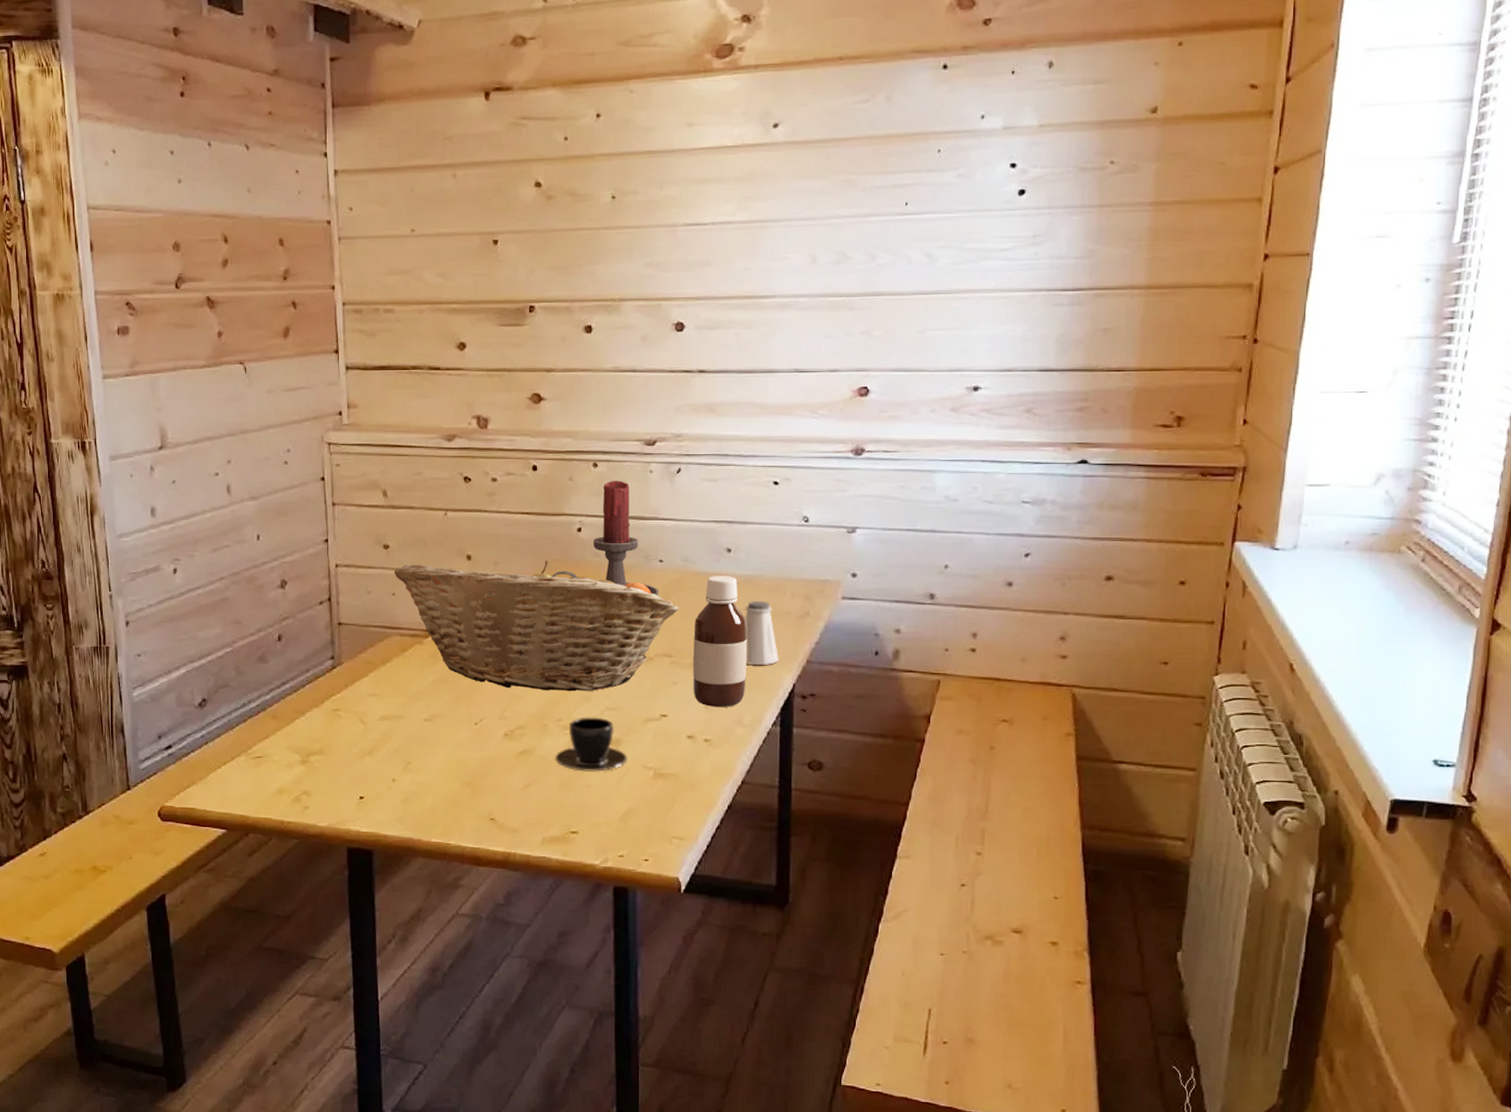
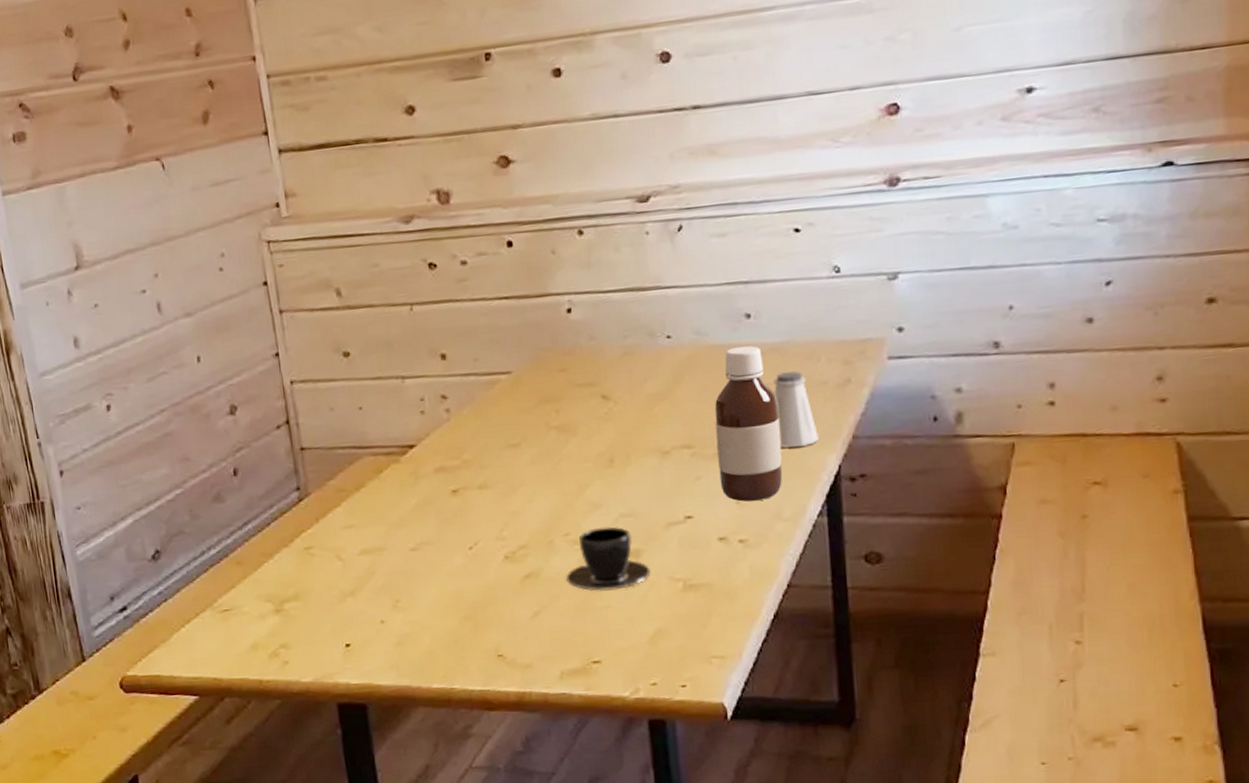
fruit basket: present [393,560,679,692] -> none [358,350,696,504]
candle holder: present [552,480,659,596] -> none [542,247,670,378]

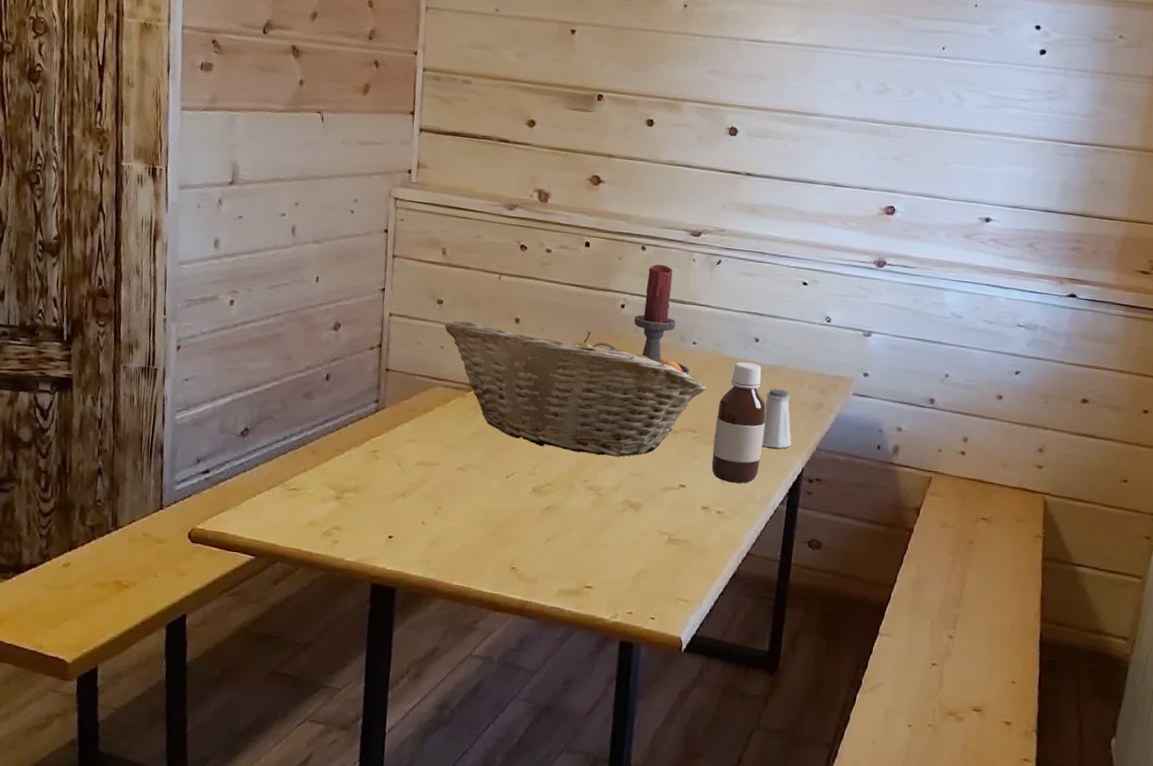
fruit basket: none [358,350,696,504] -> present [444,321,707,458]
candle holder: none [542,247,670,378] -> present [593,264,690,375]
teacup: present [565,526,651,592] -> none [577,480,645,533]

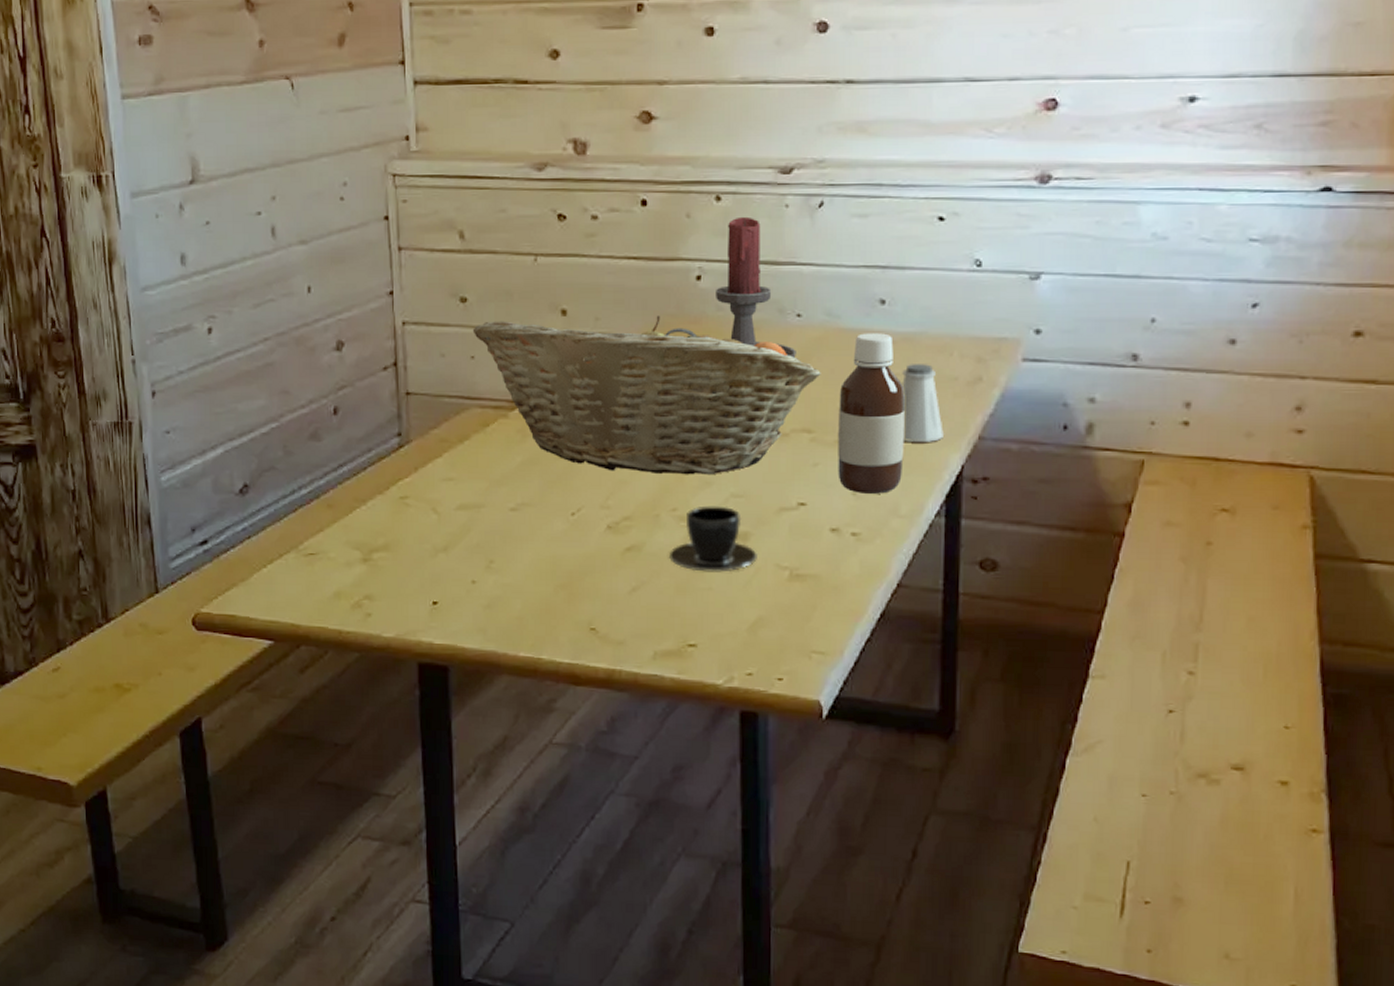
teacup: none [577,480,645,533] -> present [668,505,757,572]

